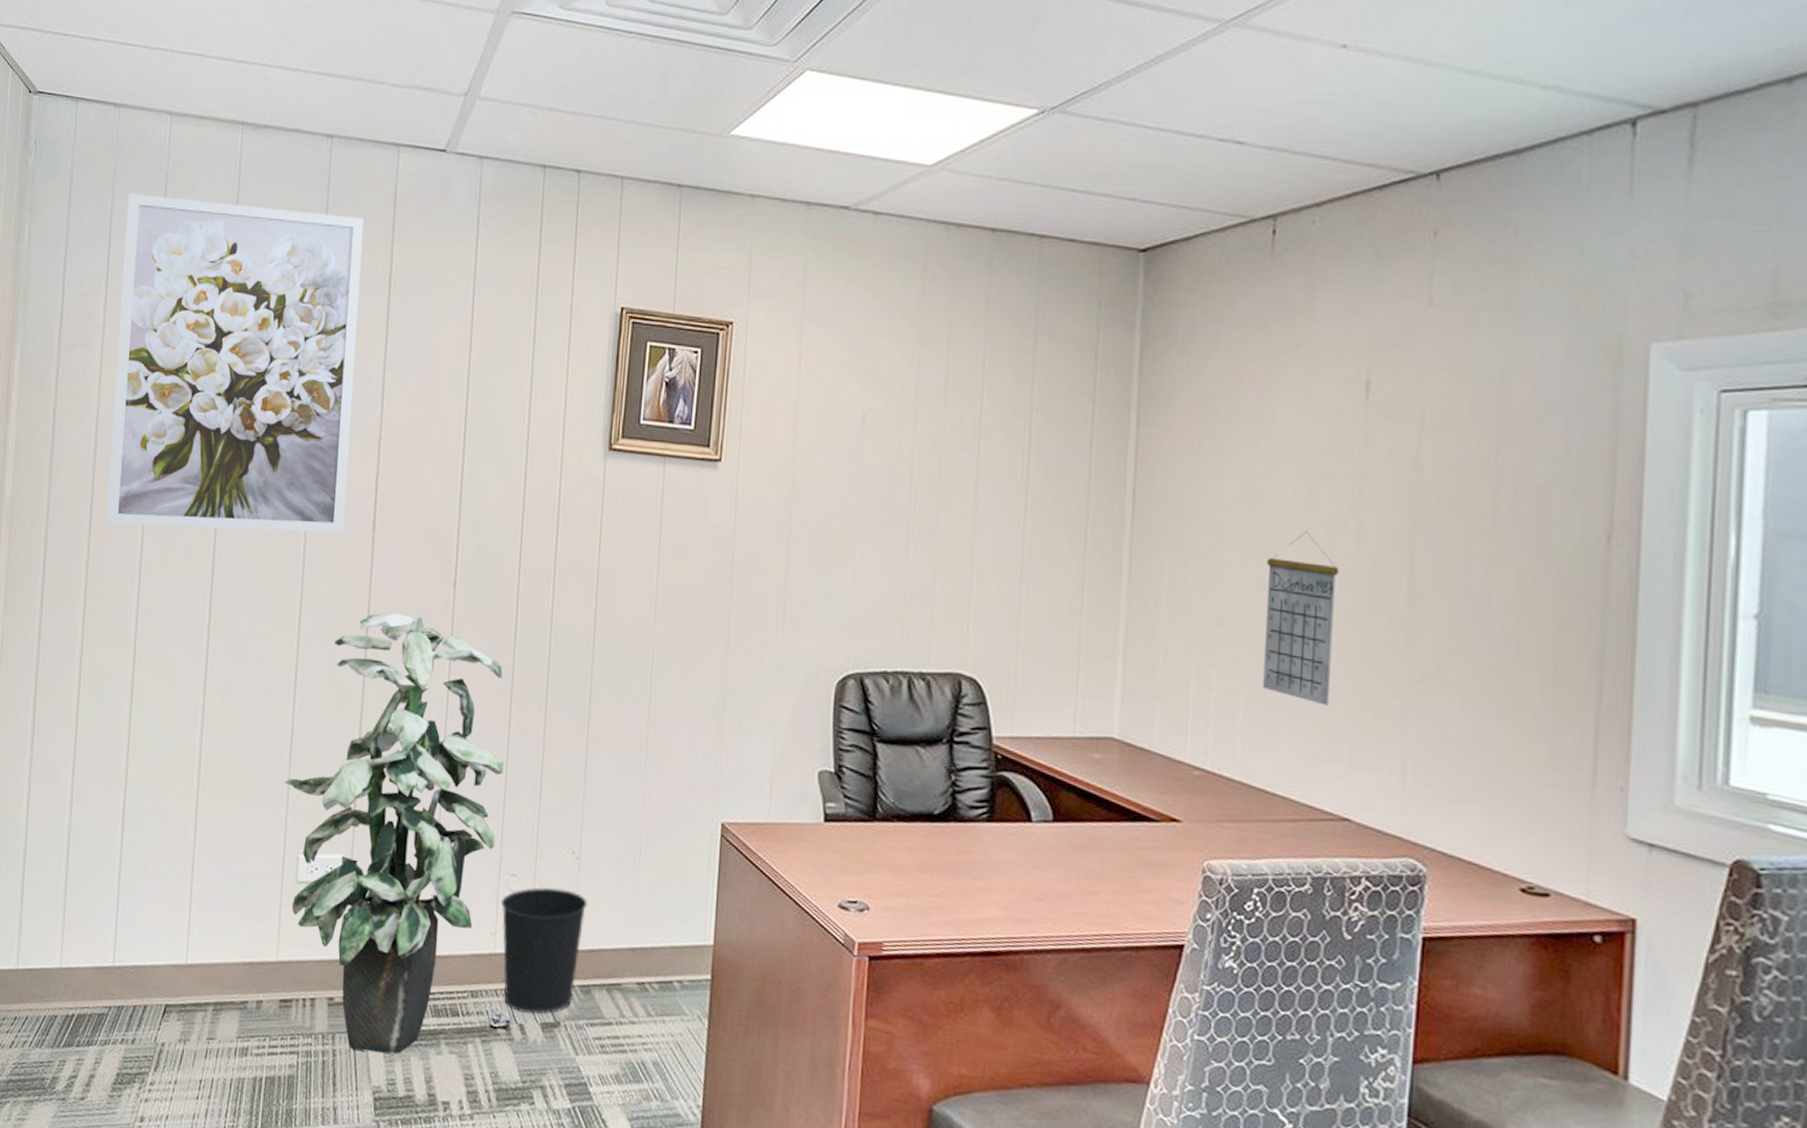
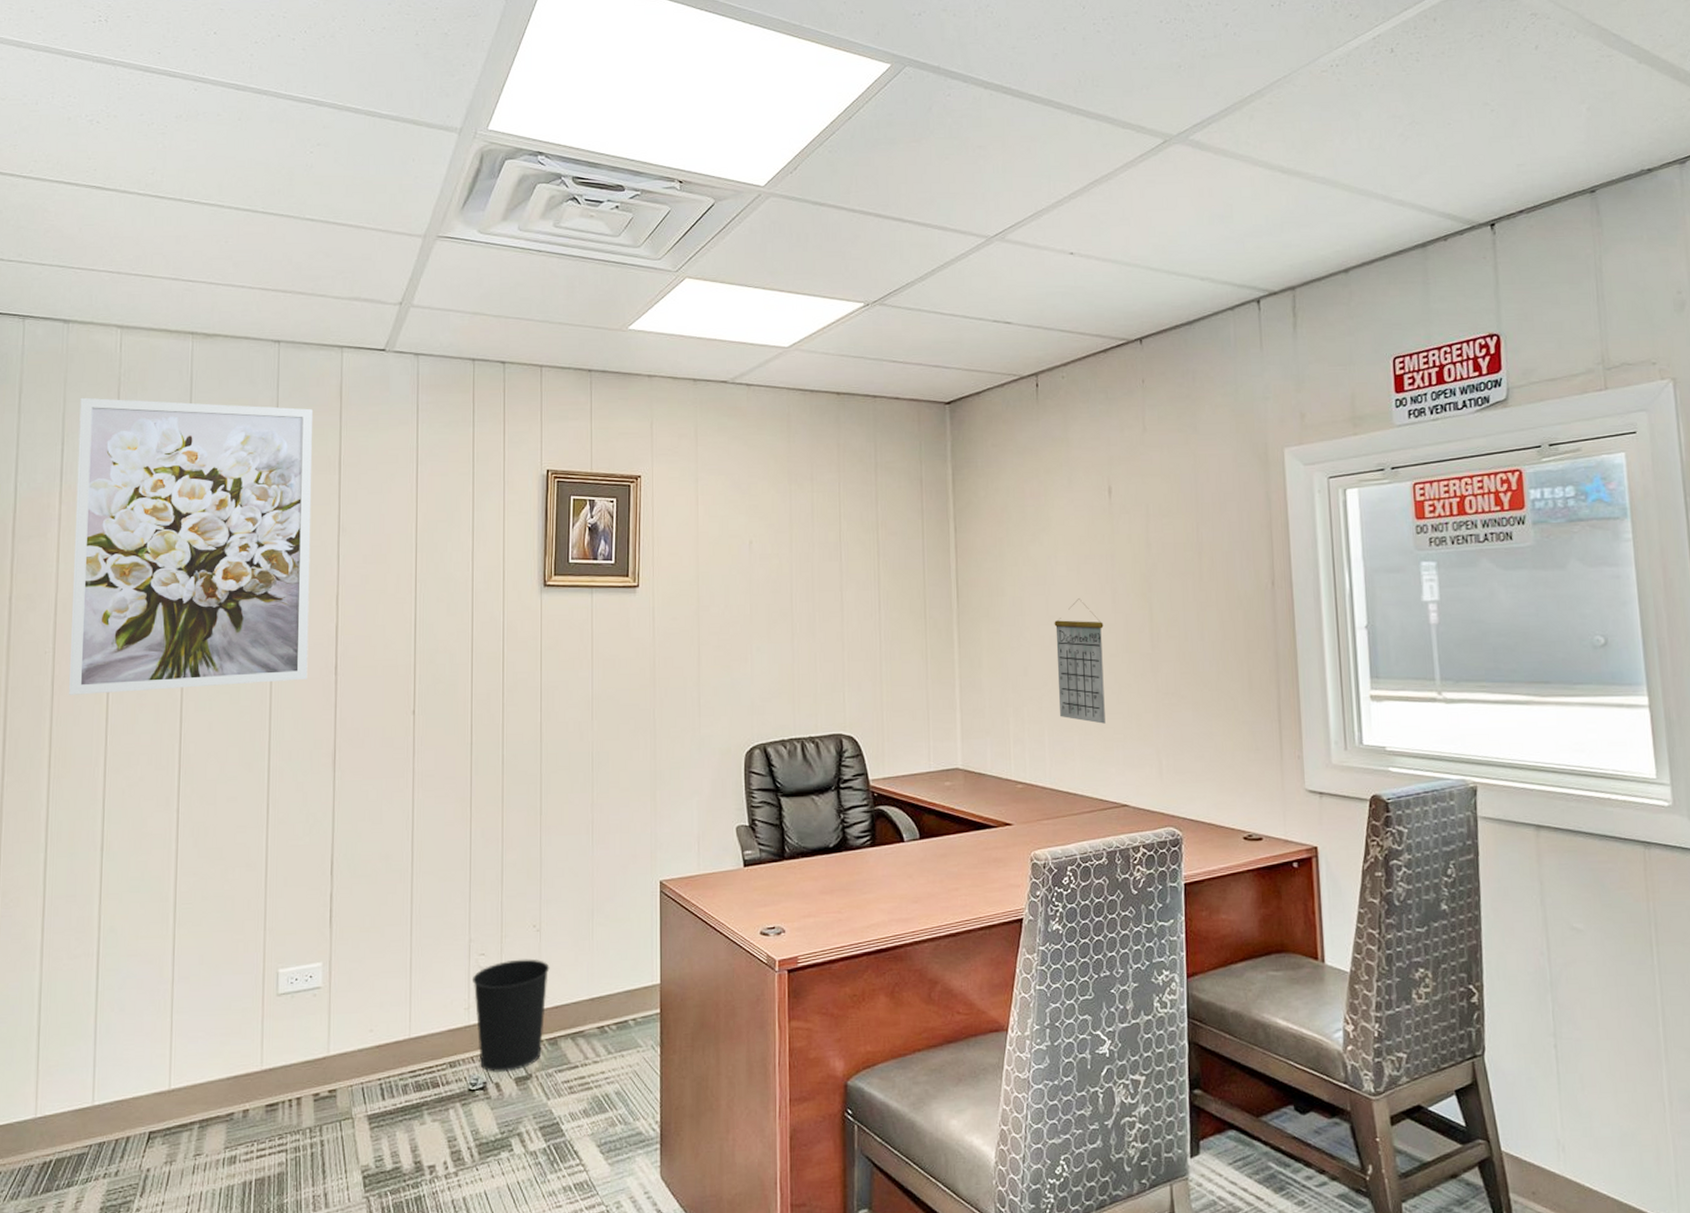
indoor plant: present [284,612,504,1054] -> none [260,743,467,1136]

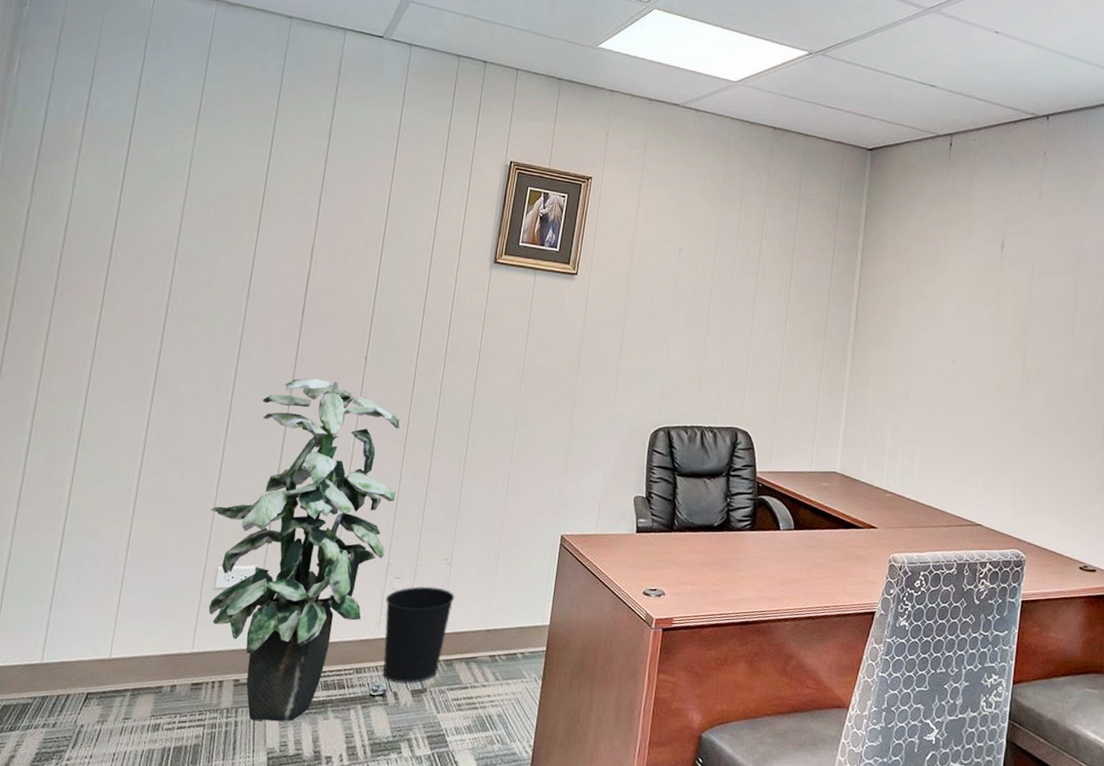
wall art: present [69,397,313,695] -> none [68,43,313,317]
indoor plant: none [260,743,467,1136] -> present [208,378,400,722]
calendar: present [1054,598,1105,724] -> none [932,337,981,450]

